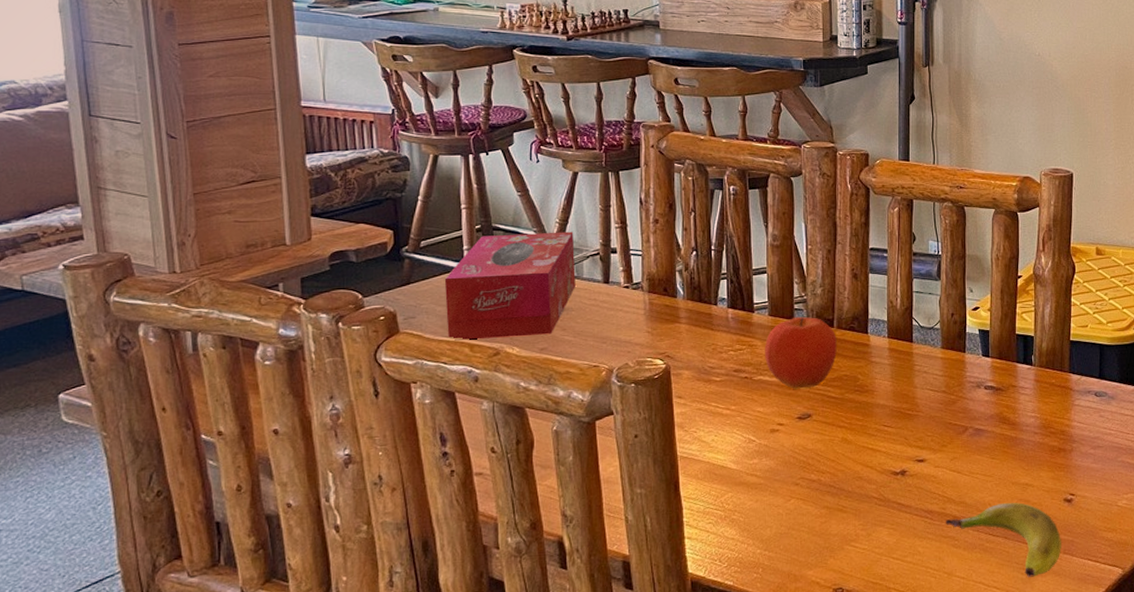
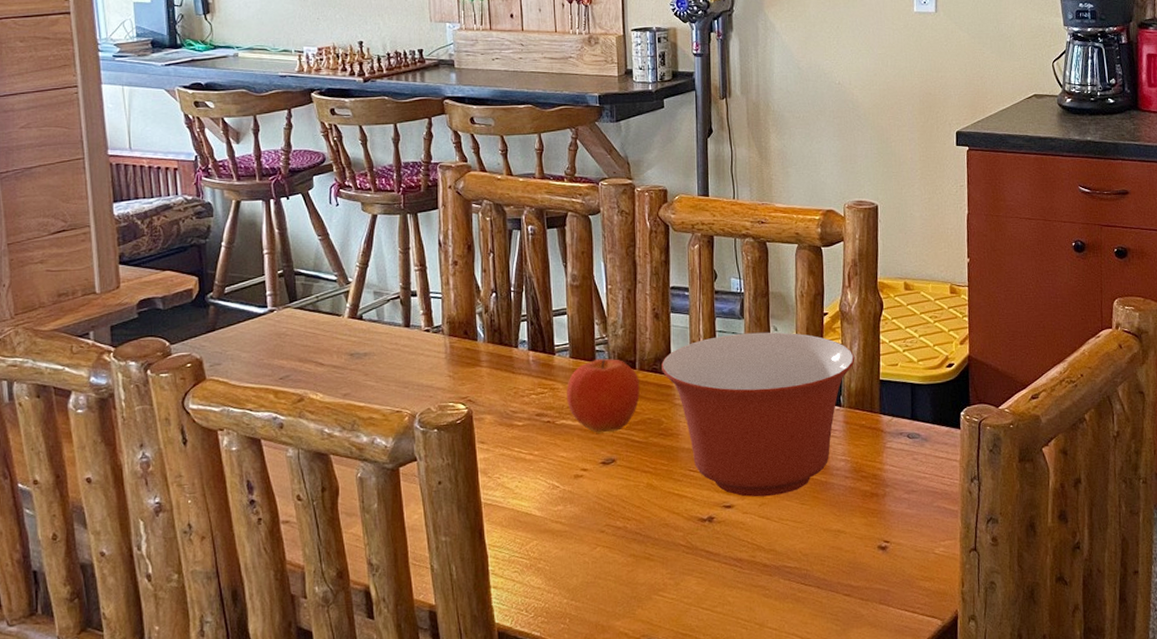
tissue box: present [444,231,576,341] -> none [248,275,377,387]
mixing bowl: none [859,293,1047,452] -> present [662,332,855,497]
banana: present [945,502,1061,577] -> none [755,550,877,629]

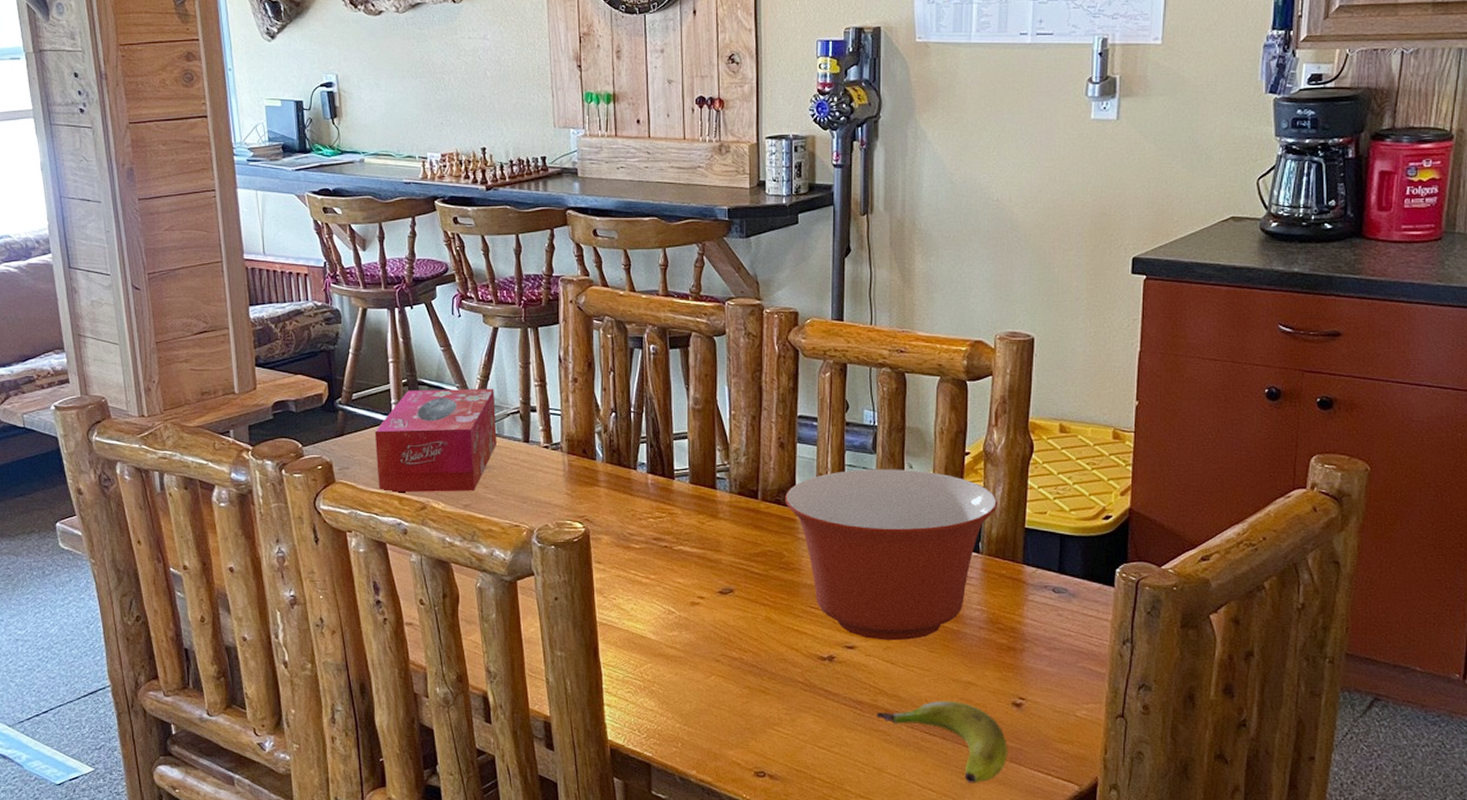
tissue box: none [248,275,377,387] -> present [374,388,497,493]
fruit: present [566,358,640,433] -> none [684,486,761,562]
banana: none [755,550,877,629] -> present [876,700,1008,783]

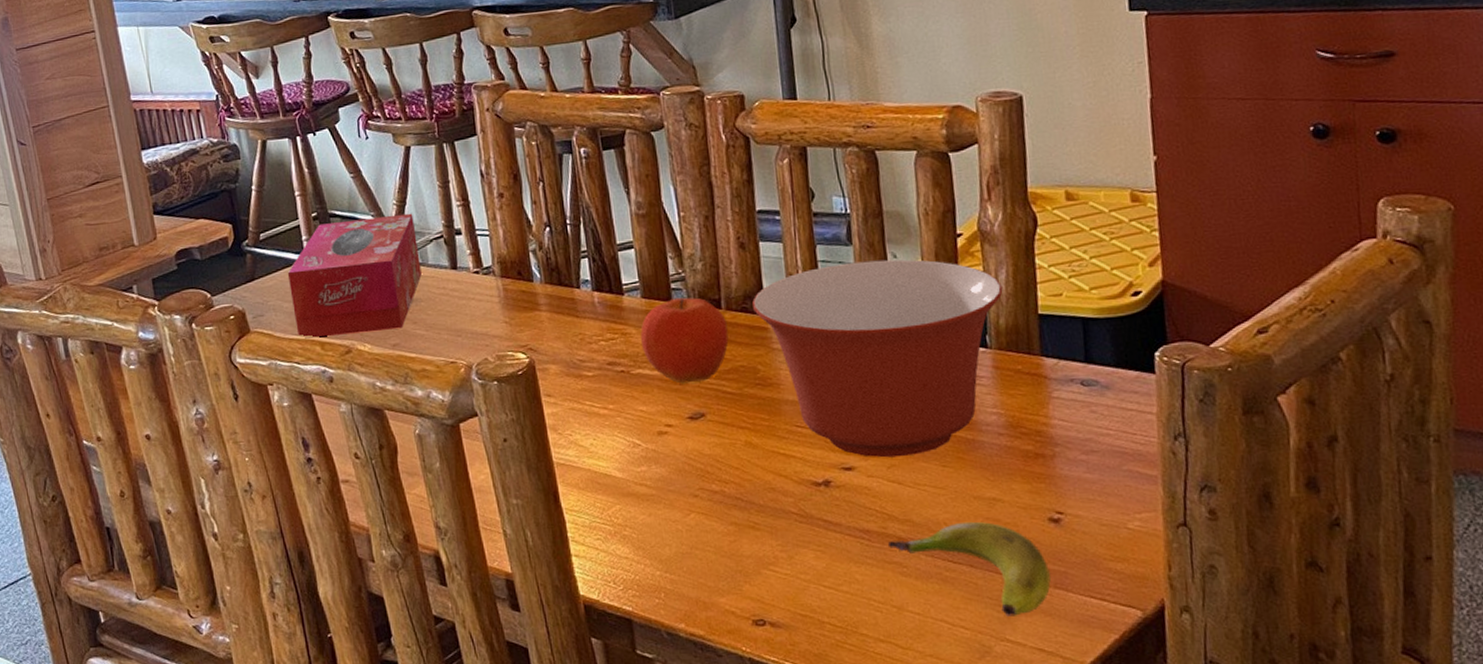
fruit: none [684,486,761,562] -> present [640,297,729,384]

